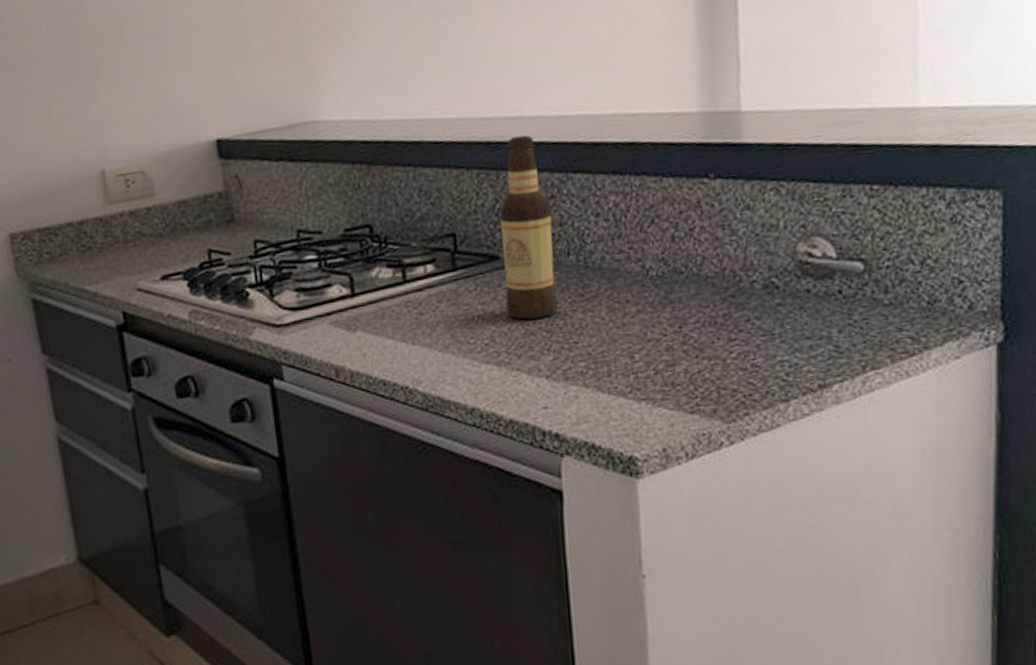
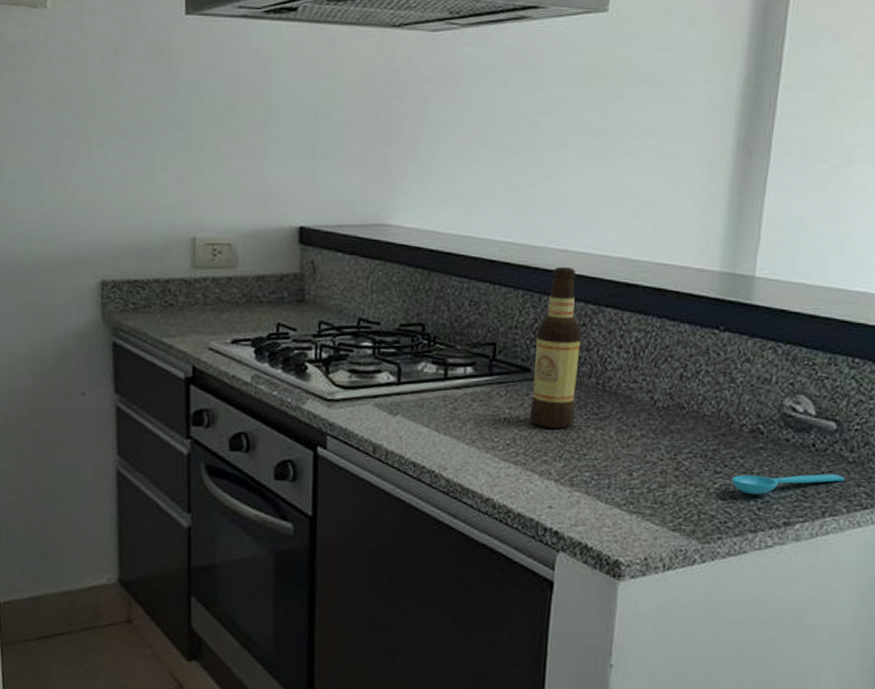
spoon: none [750,321,882,359] -> present [731,474,844,495]

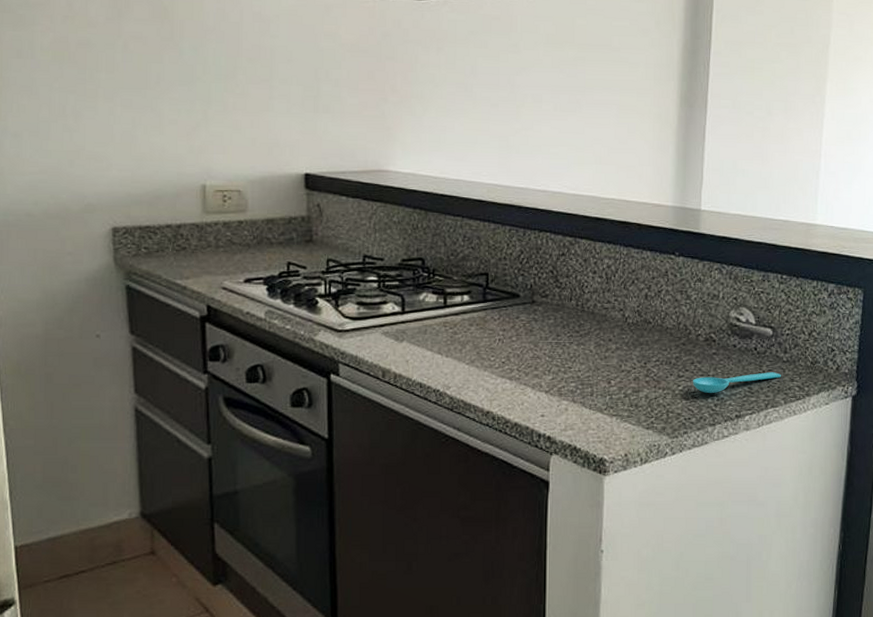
bottle: present [529,266,582,429] -> none [520,204,561,346]

